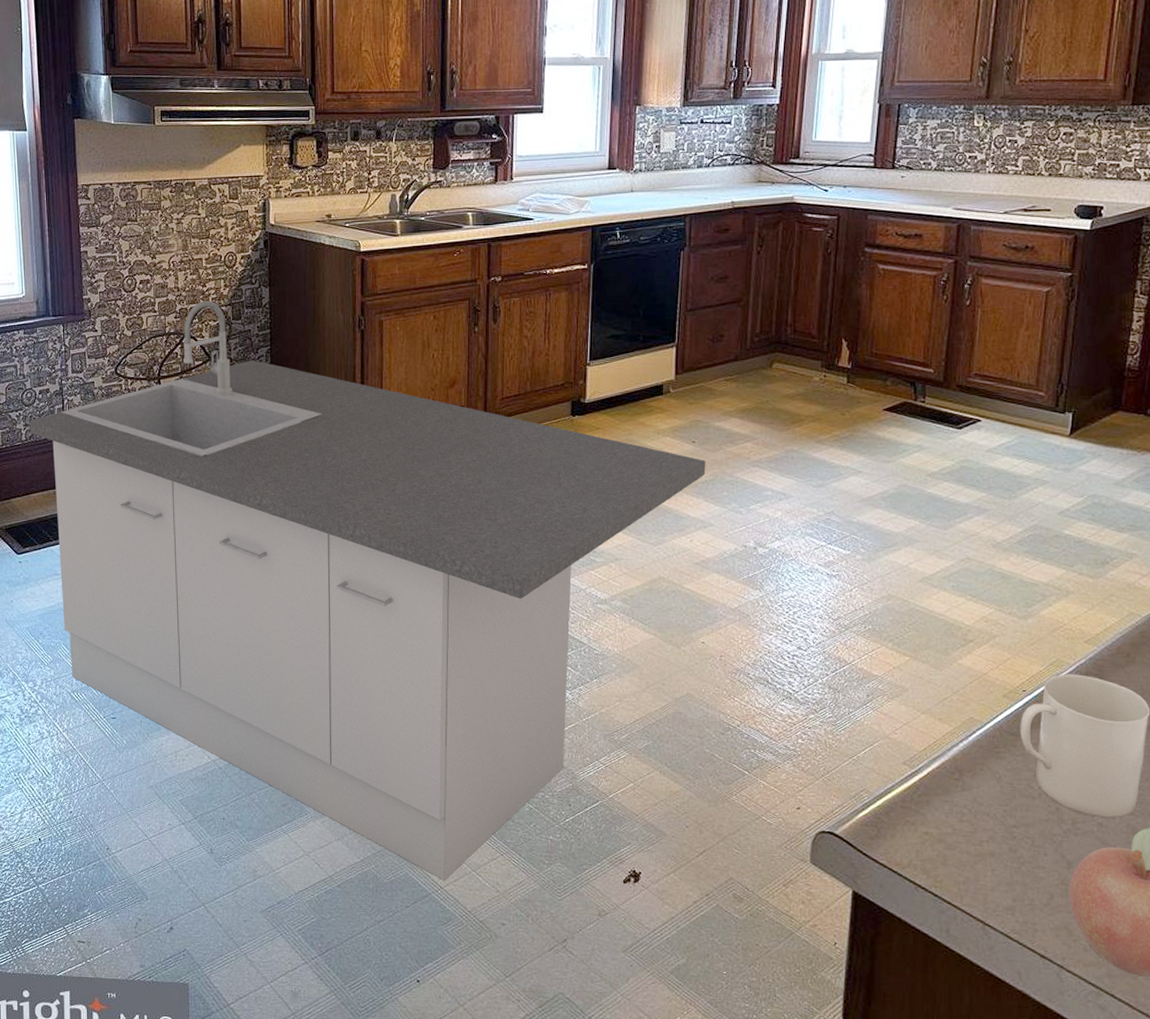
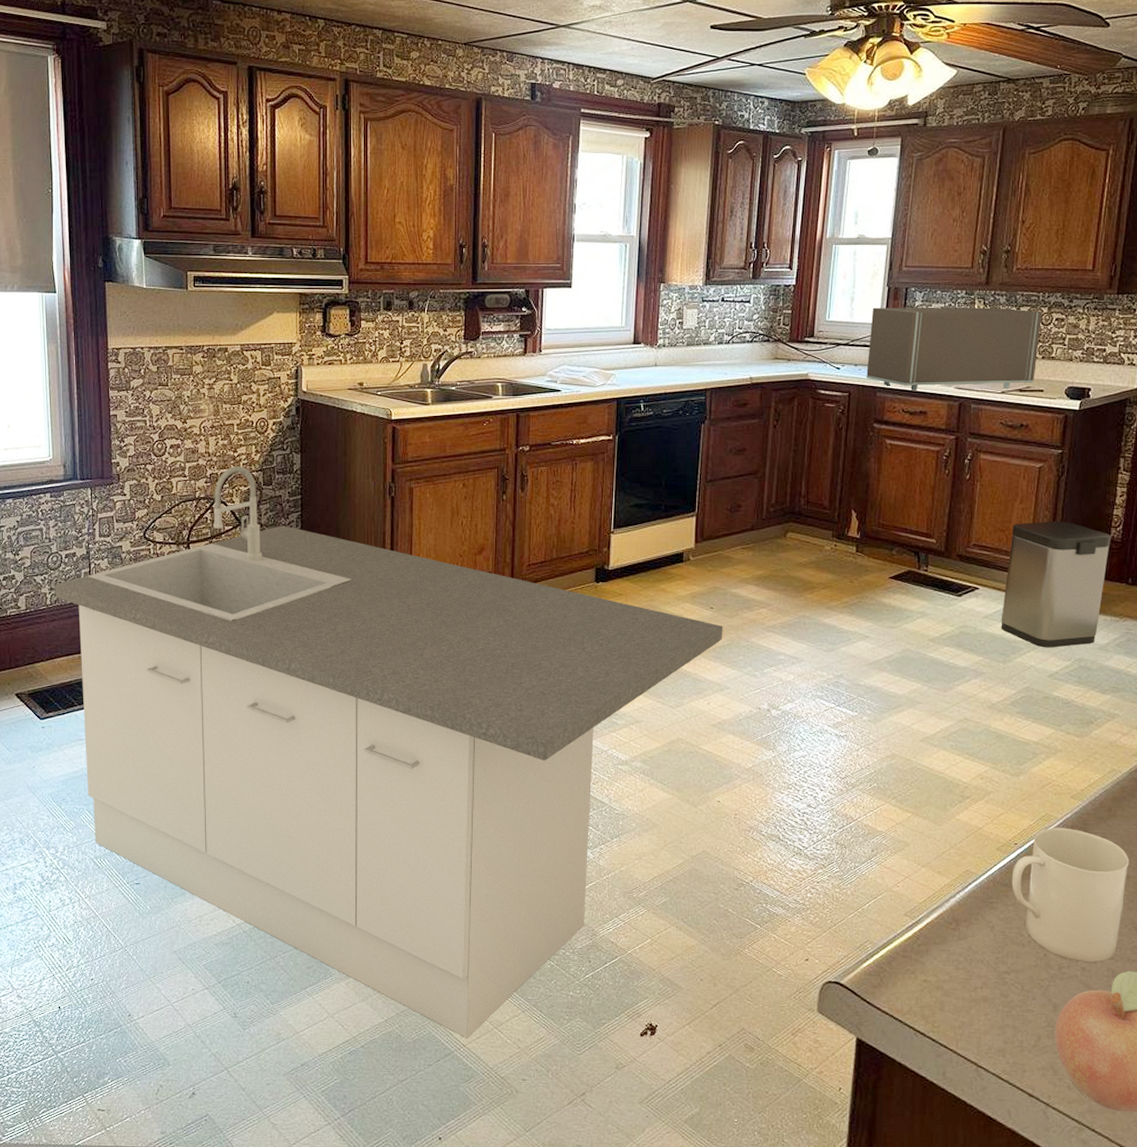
microwave: none [856,122,1049,214] -> present [866,307,1043,392]
pedal bin: none [1005,348,1127,483] -> present [1001,521,1111,648]

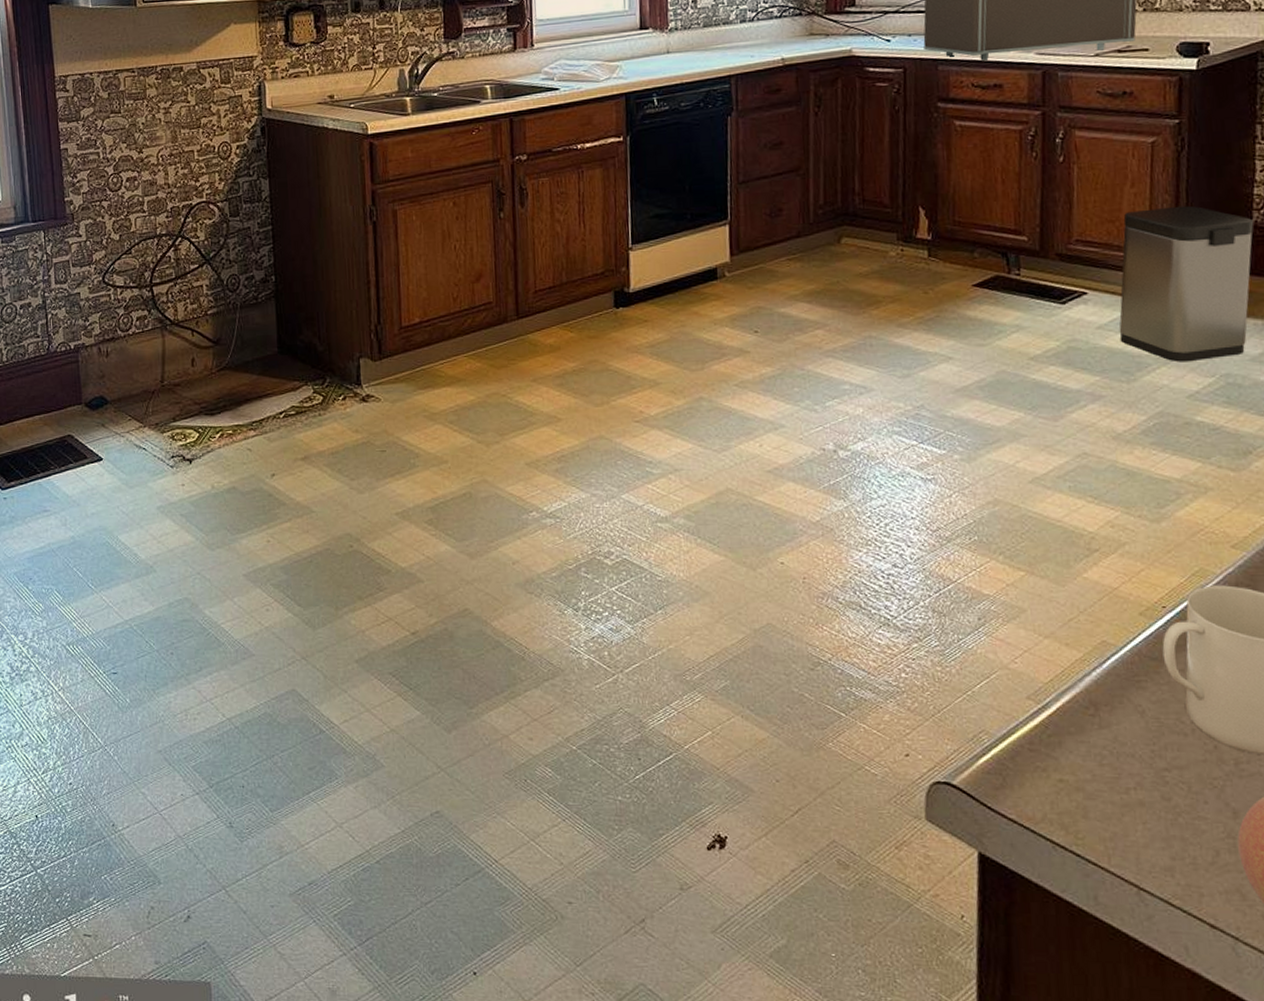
kitchen island: present [55,466,723,1038] -> none [10,197,773,853]

